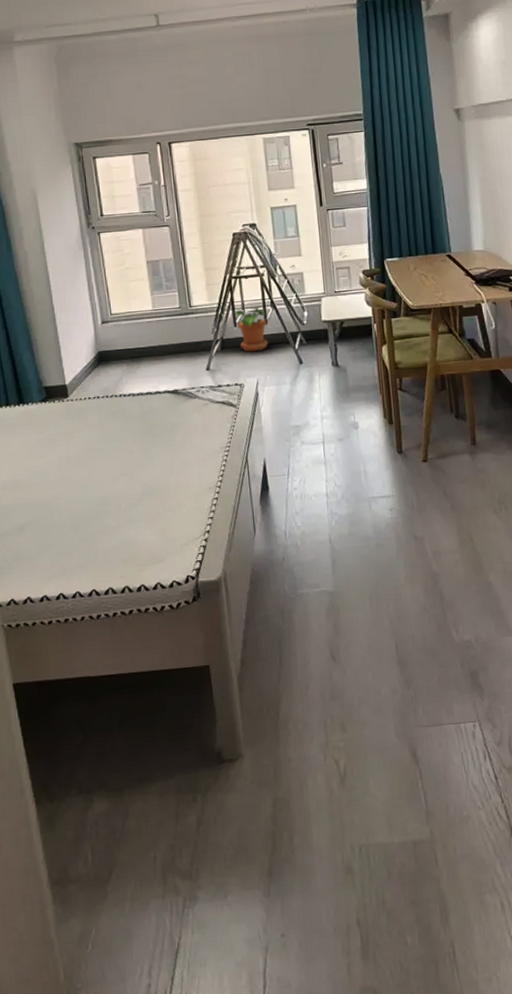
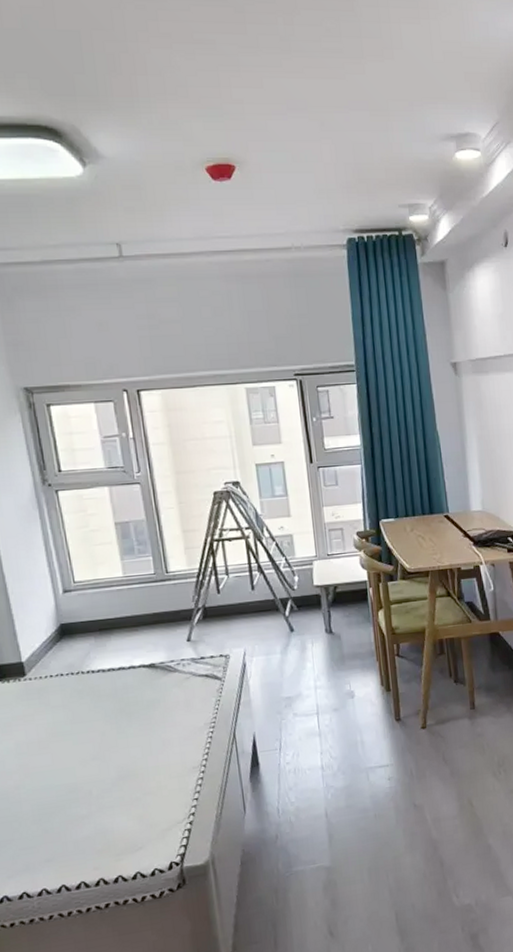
potted plant: present [233,306,269,352] -> none [216,571,256,621]

